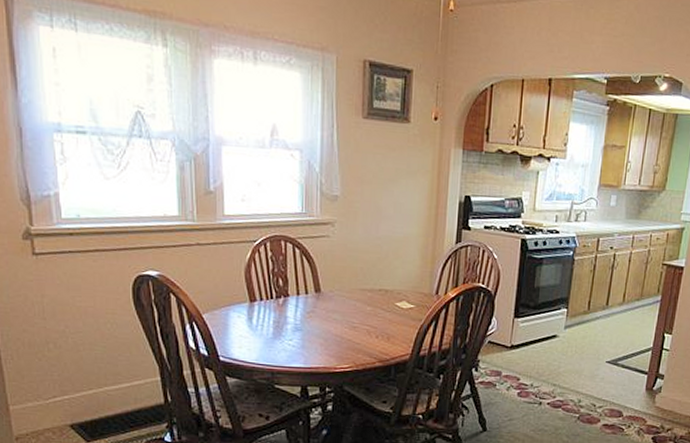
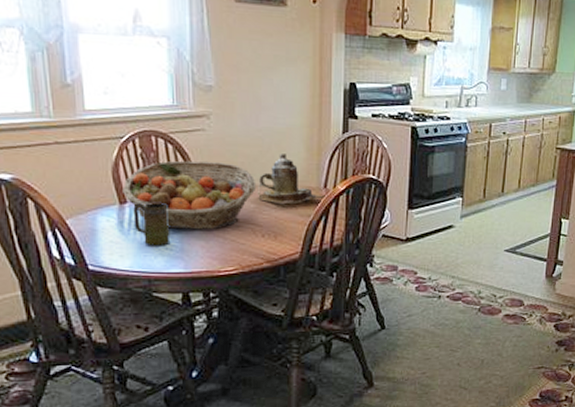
fruit basket: none [253,264,374,329] -> present [123,160,257,230]
mug: none [261,301,293,342] -> present [133,203,171,246]
teapot: none [373,261,440,309] -> present [257,154,328,205]

